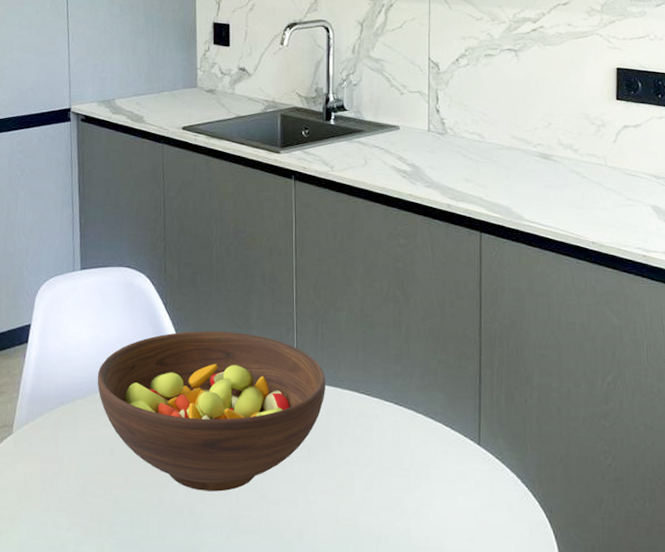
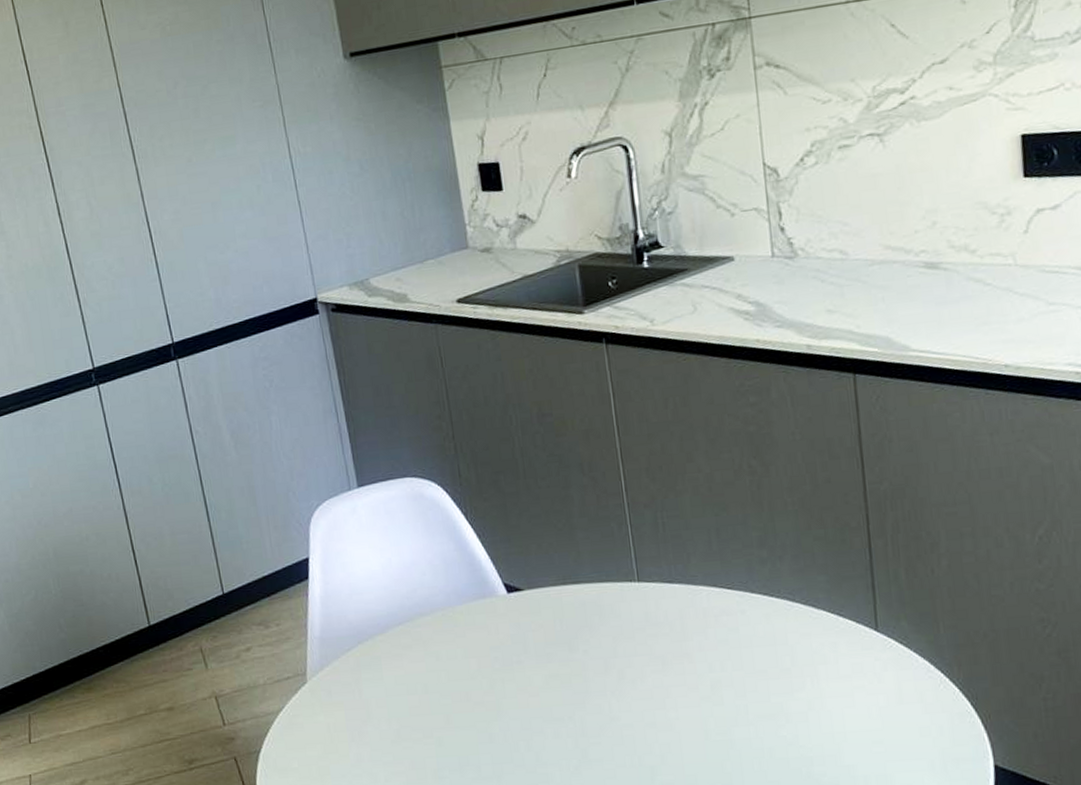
fruit bowl: present [97,331,325,492] -> none [395,535,675,722]

